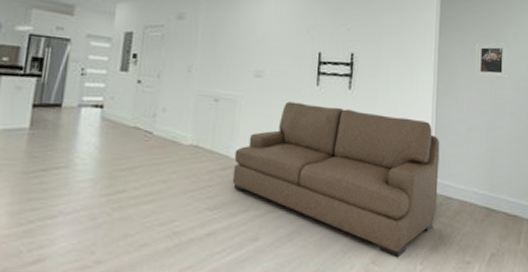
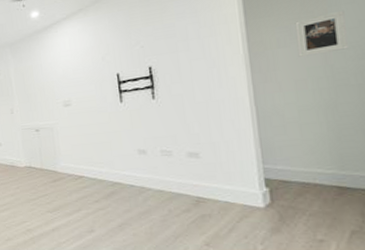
sofa: present [232,101,440,258] -> none [60,112,272,240]

